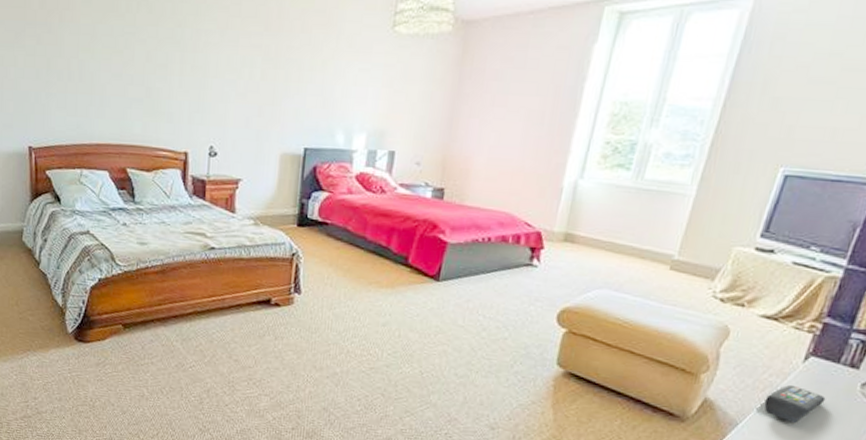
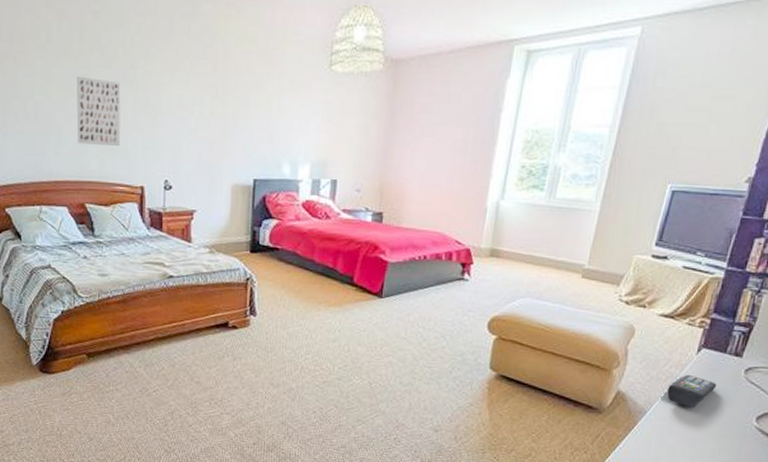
wall art: none [121,34,168,110] -> present [77,76,121,147]

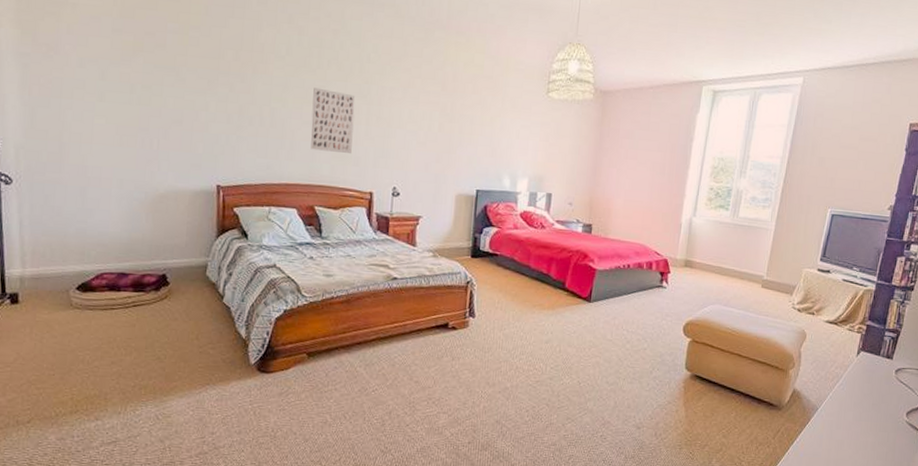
remote control: present [667,374,717,408] -> none [834,374,874,405]

